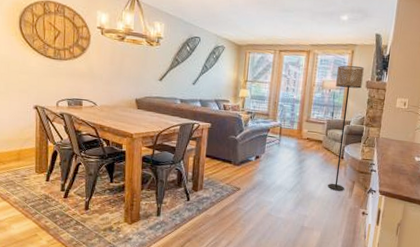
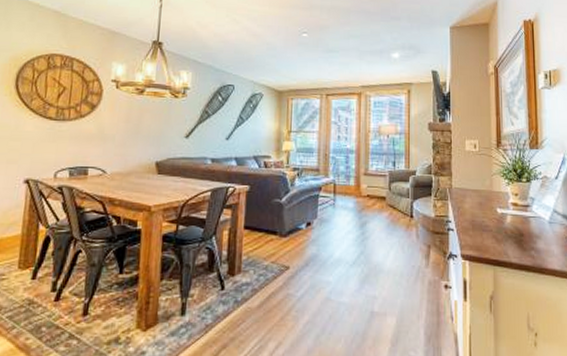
floor lamp: present [328,65,364,191] -> none [394,106,424,260]

